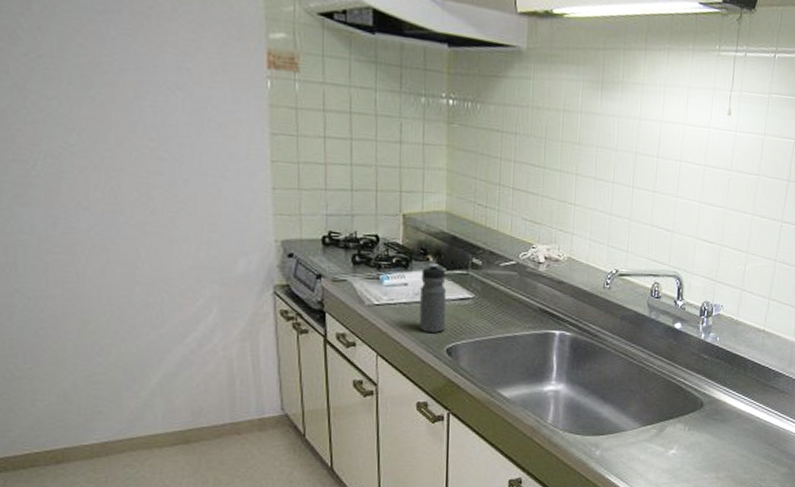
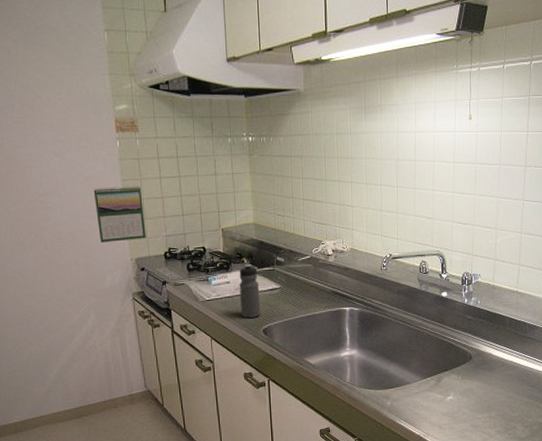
calendar: none [229,140,299,216] -> present [93,186,146,242]

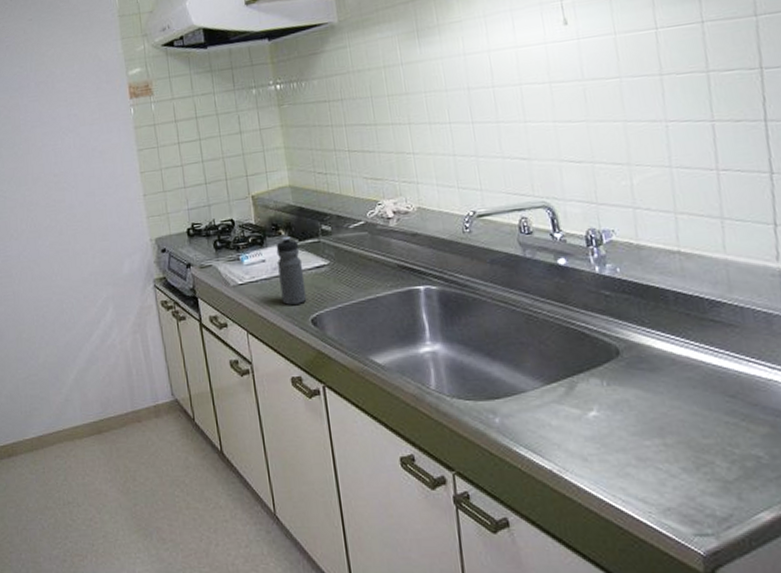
calendar: present [93,186,146,242] -> none [108,155,166,222]

